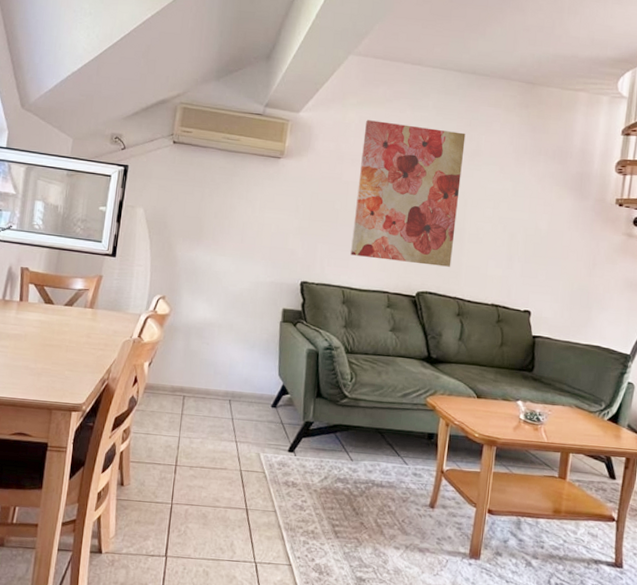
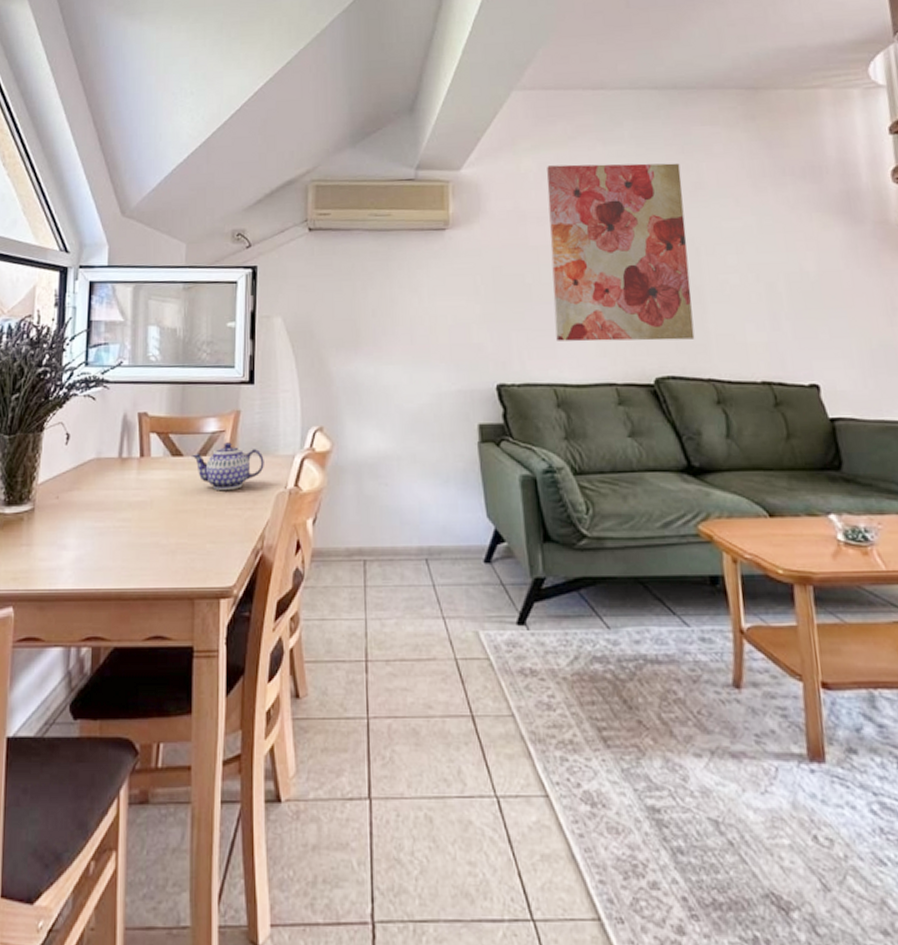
teapot: none [60,298,117,335] -> present [191,442,264,491]

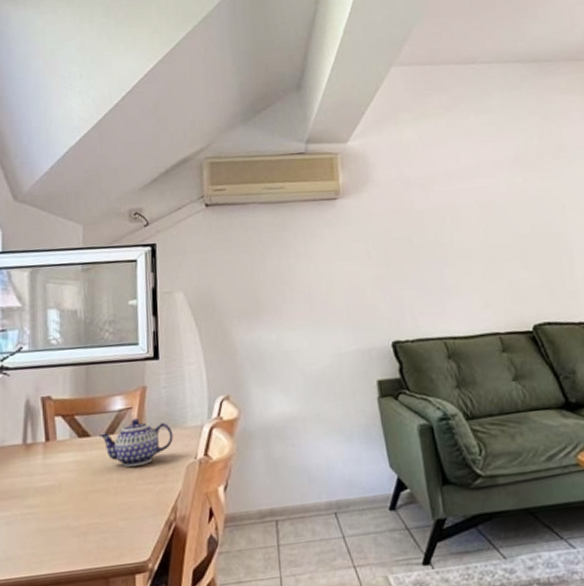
wall art: present [546,163,695,342] -> none [427,128,566,298]

